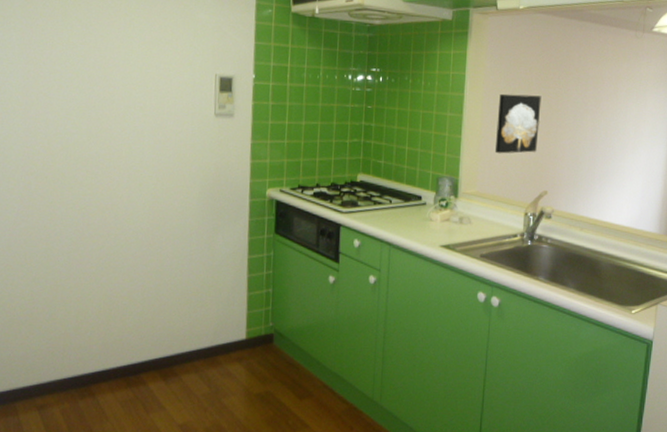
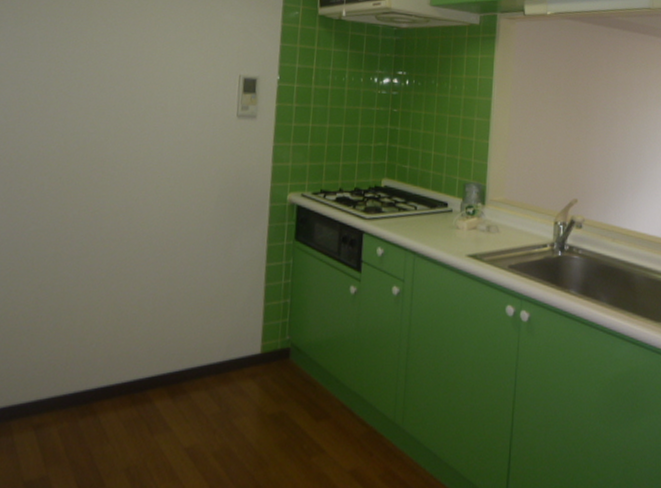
wall art: present [494,93,542,154] -> none [523,98,570,160]

